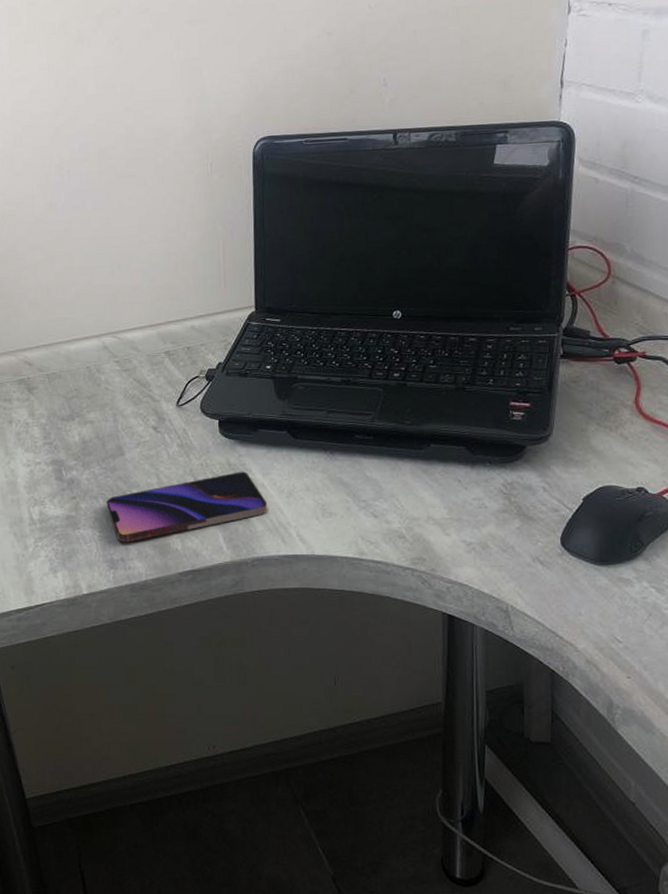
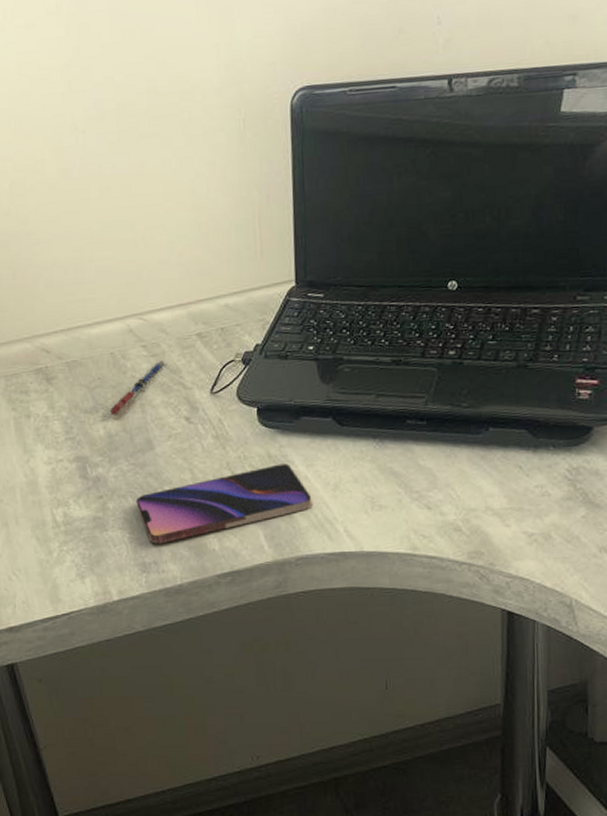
pen: none [84,374,137,423] -> present [109,359,166,416]

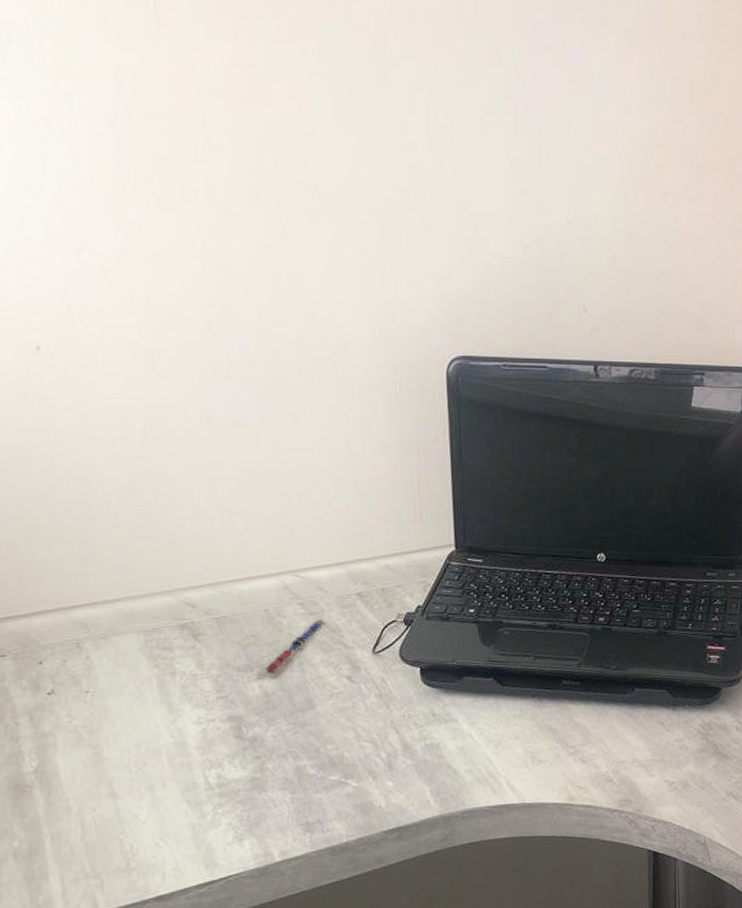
smartphone: present [135,463,312,544] -> none [296,722,476,804]

